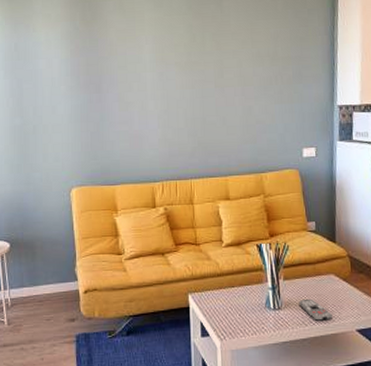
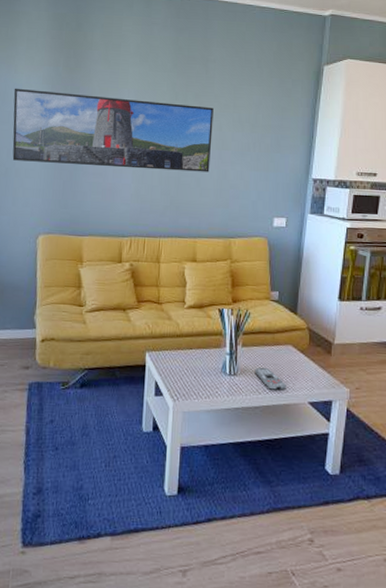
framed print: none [34,45,234,118] -> present [12,88,214,172]

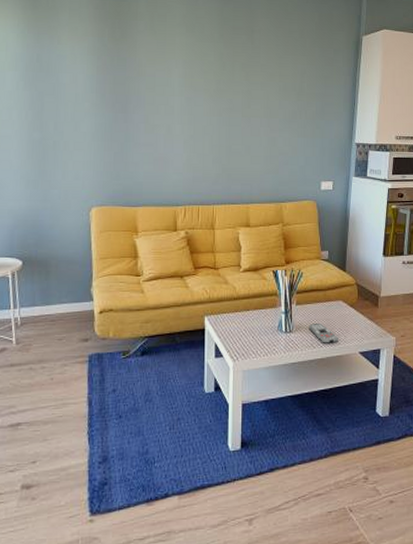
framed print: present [12,88,214,172] -> none [58,59,260,140]

